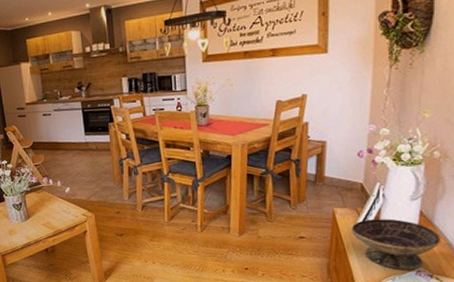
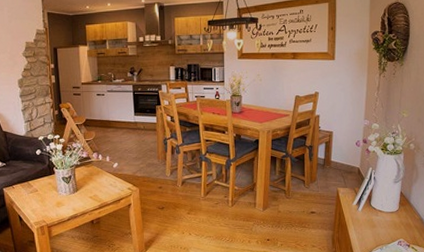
decorative bowl: present [351,219,440,269] -> none [350,198,415,240]

